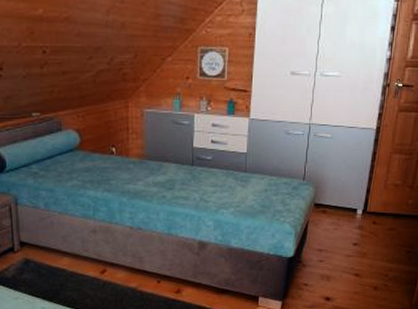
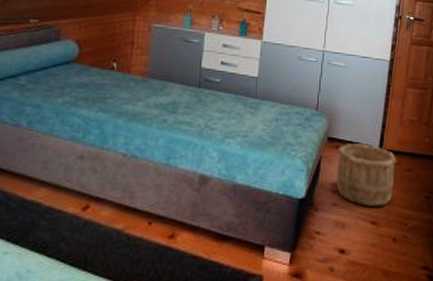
wooden bucket: none [322,207,381,261] -> present [336,143,397,206]

